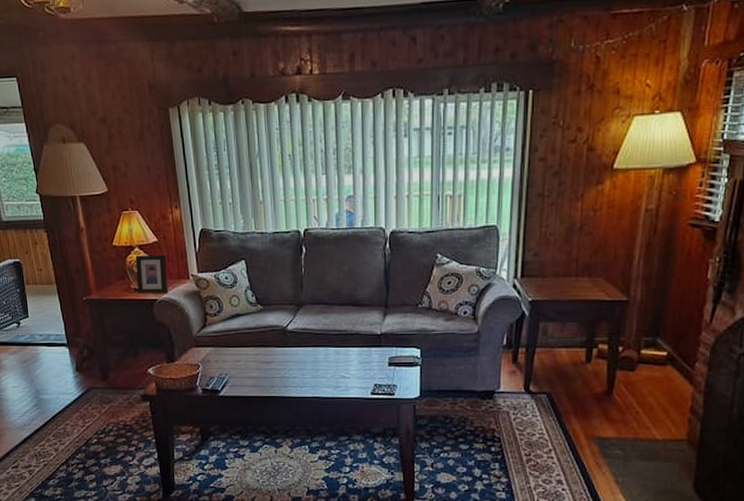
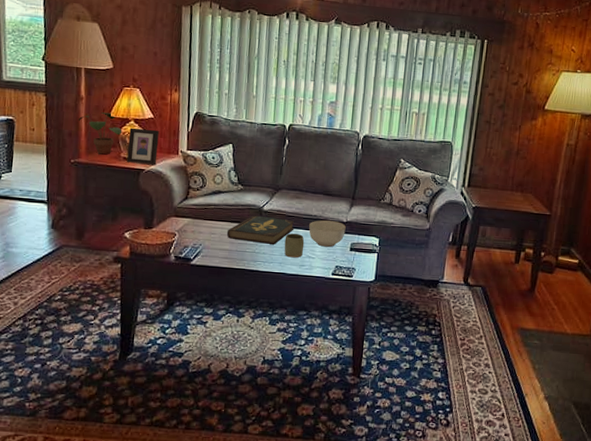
potted plant: none [82,241,129,290] -> present [78,112,122,156]
book: none [252,336,324,367] -> present [226,215,295,244]
mug: none [315,353,337,380] -> present [284,233,305,258]
bowl: none [339,333,381,365] -> present [308,219,346,247]

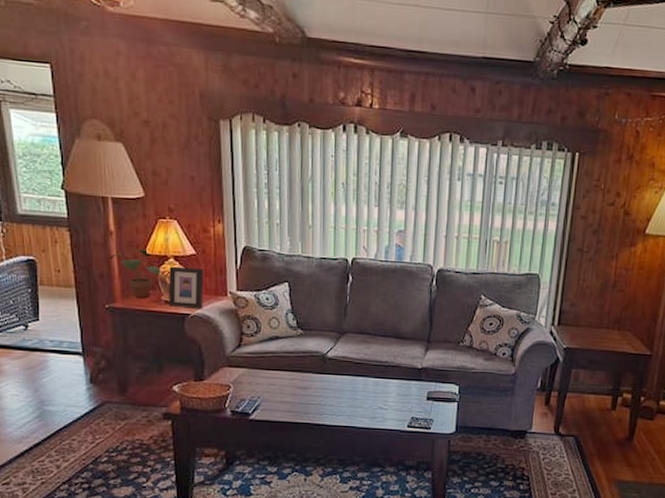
book: present [226,215,295,244] -> none [287,363,364,395]
mug: present [284,233,305,258] -> none [353,382,375,410]
bowl: present [308,219,346,247] -> none [379,366,421,397]

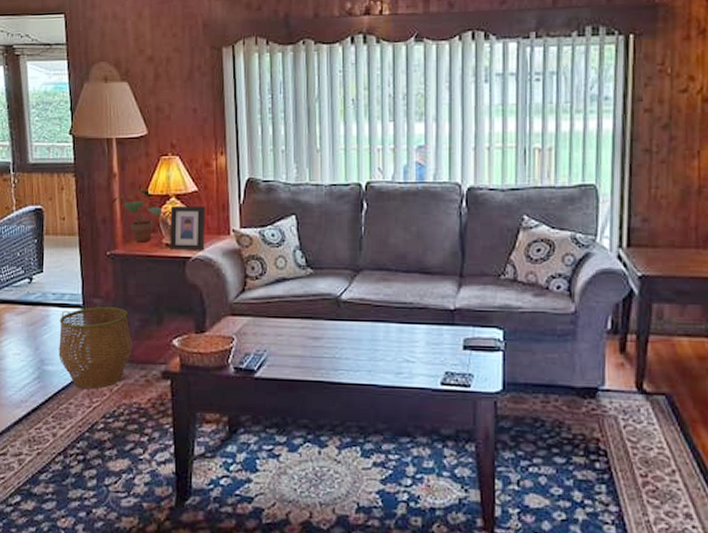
basket: none [59,354,134,428] -> present [58,307,133,389]

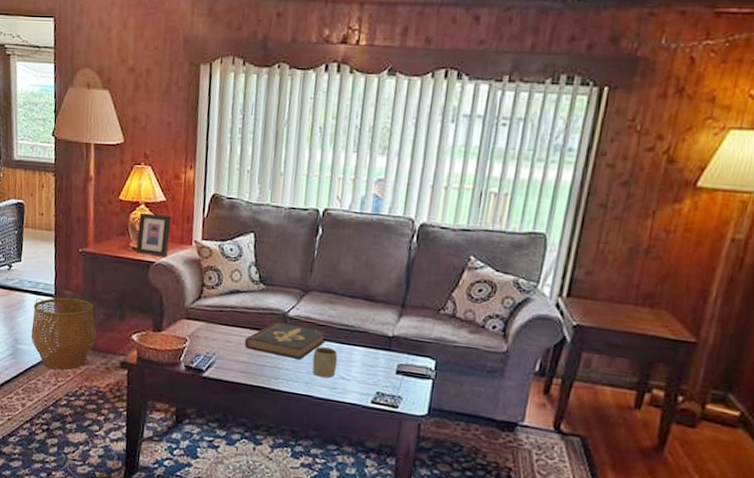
potted plant: present [111,189,163,244] -> none [86,194,132,245]
book: none [296,307,384,346] -> present [244,321,327,359]
mug: none [372,329,400,363] -> present [312,347,338,378]

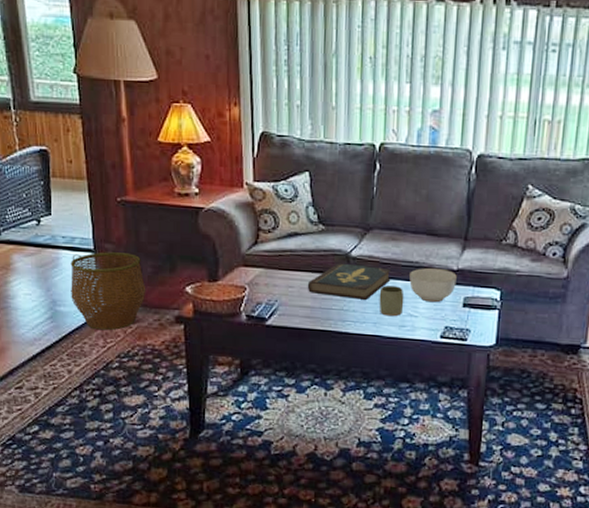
picture frame: present [136,212,172,258] -> none [182,155,219,202]
bowl: none [343,332,392,368] -> present [408,267,457,303]

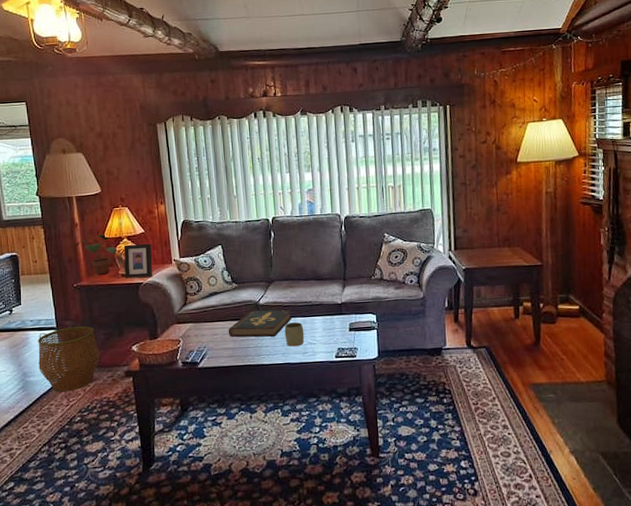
potted plant: none [121,136,174,192] -> present [75,233,117,276]
picture frame: none [182,155,219,202] -> present [124,243,153,278]
bowl: present [408,267,457,303] -> none [305,303,342,331]

